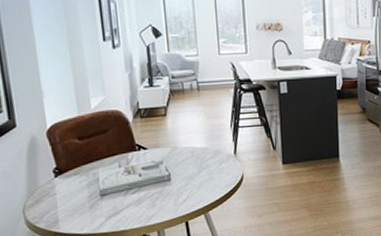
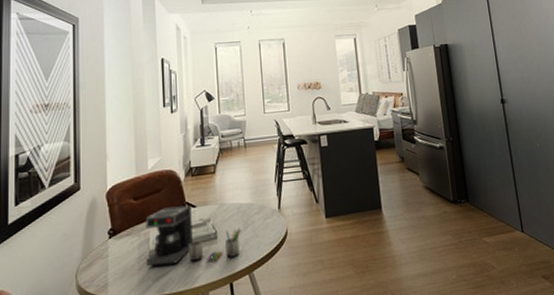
coffee maker: none [93,147,196,205] -> present [145,205,241,267]

